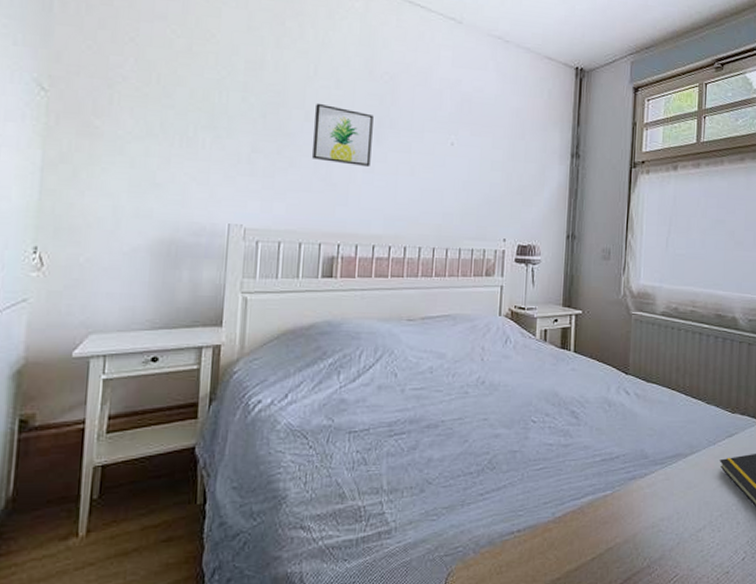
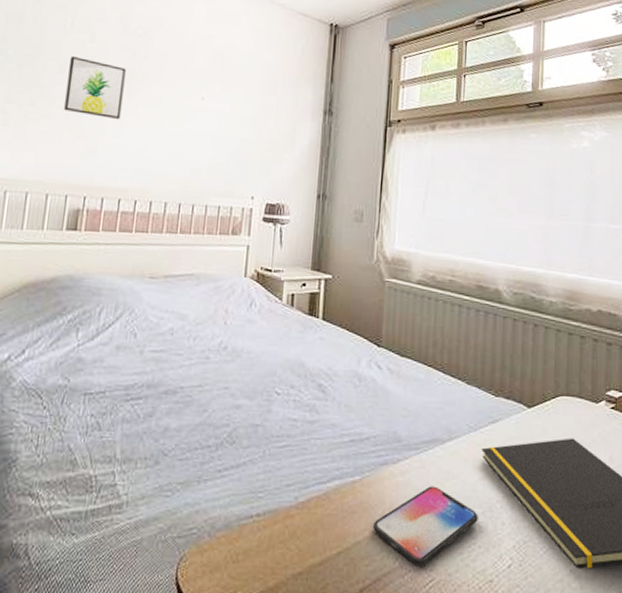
smartphone: none [623,495,717,565] -> present [373,486,478,567]

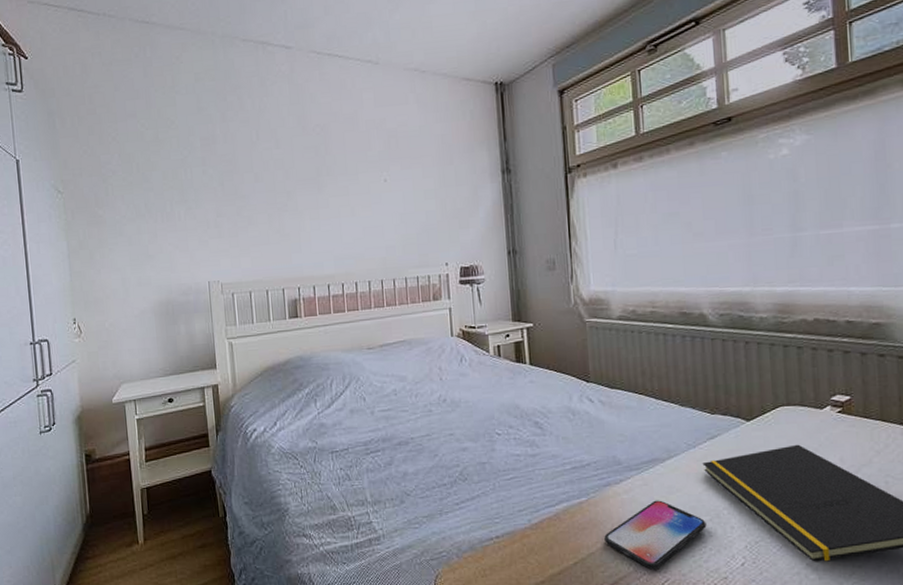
wall art: present [63,55,126,120] -> none [262,164,316,215]

